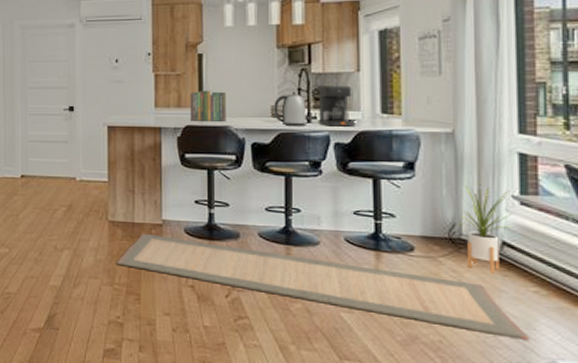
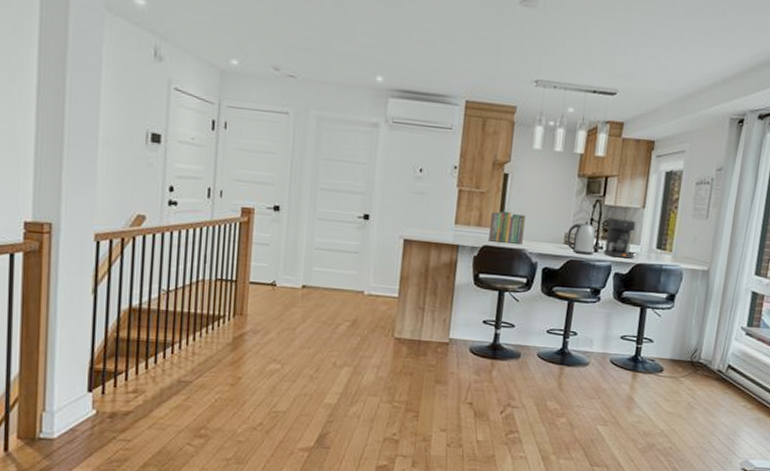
rug: present [115,233,530,340] -> none [397,351,734,445]
house plant: present [459,181,514,274] -> none [700,313,740,392]

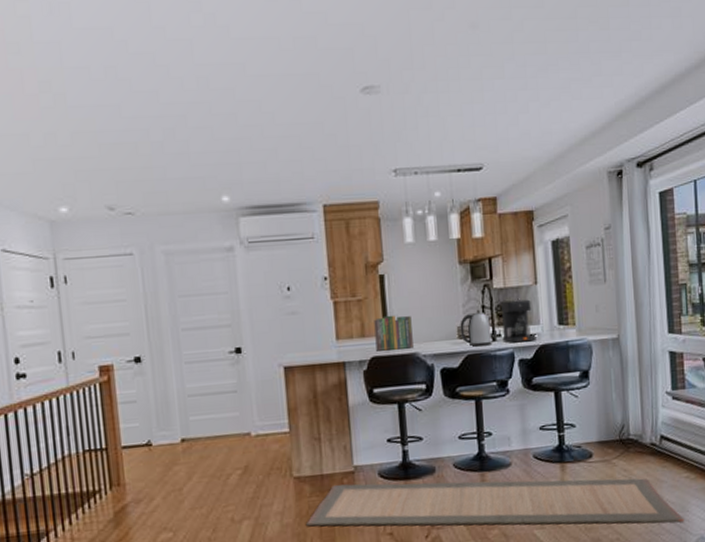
rug: none [397,351,734,445] -> present [305,478,685,527]

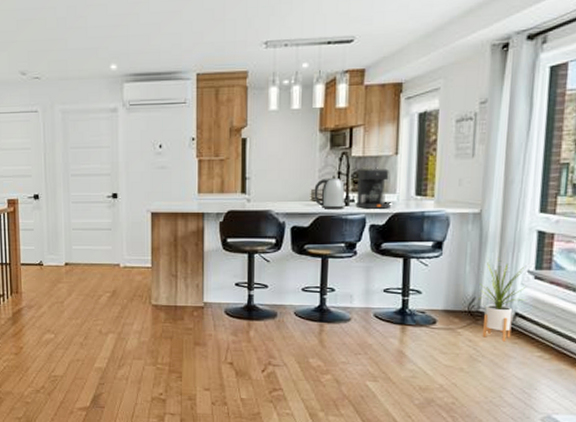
rug: present [305,478,685,527] -> none [158,315,531,399]
books: present [374,315,414,351] -> none [233,175,268,206]
house plant: none [626,382,669,467] -> present [478,258,527,342]

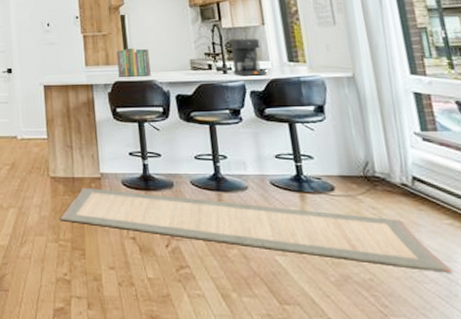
rug: none [158,315,531,399] -> present [59,187,453,273]
books: none [233,175,268,206] -> present [116,47,151,77]
kettle: present [314,177,345,209] -> none [192,47,223,78]
house plant: present [478,258,527,342] -> none [369,120,421,209]

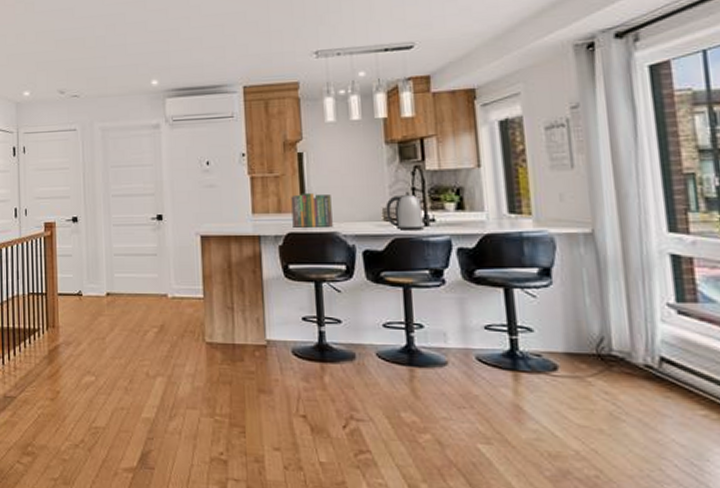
rug: present [59,187,453,273] -> none [216,356,703,474]
kettle: none [192,47,223,78] -> present [385,194,424,230]
coffee maker: present [230,38,267,76] -> none [435,183,480,230]

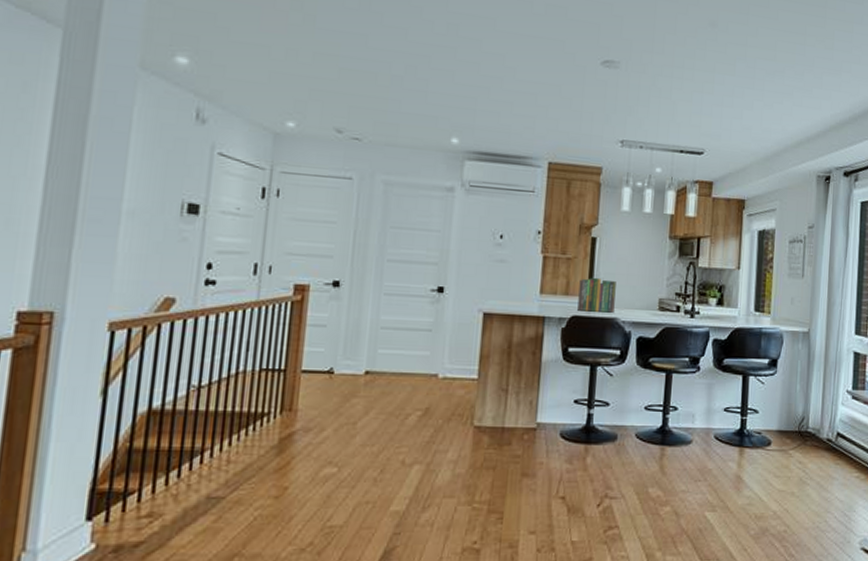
kettle: present [385,194,424,230] -> none [661,287,691,321]

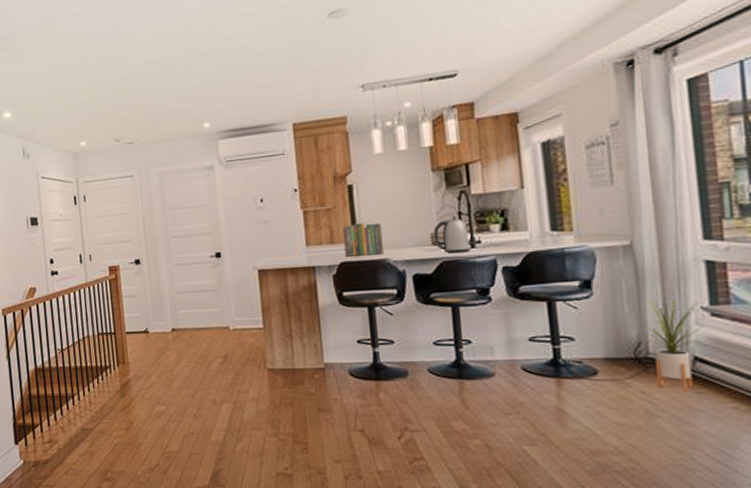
kettle: none [661,287,691,321] -> present [433,218,470,254]
house plant: none [807,377,846,463] -> present [644,294,706,392]

